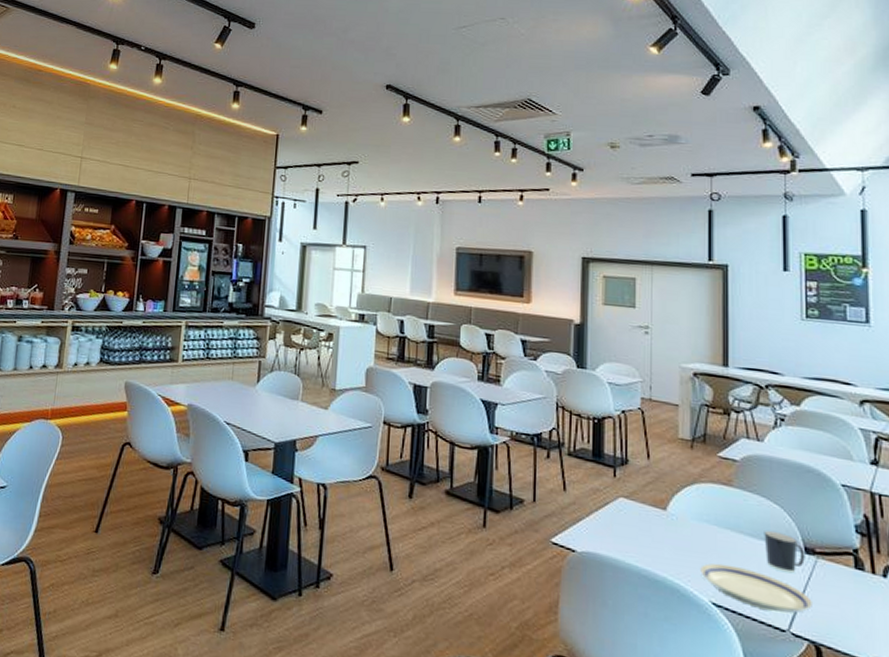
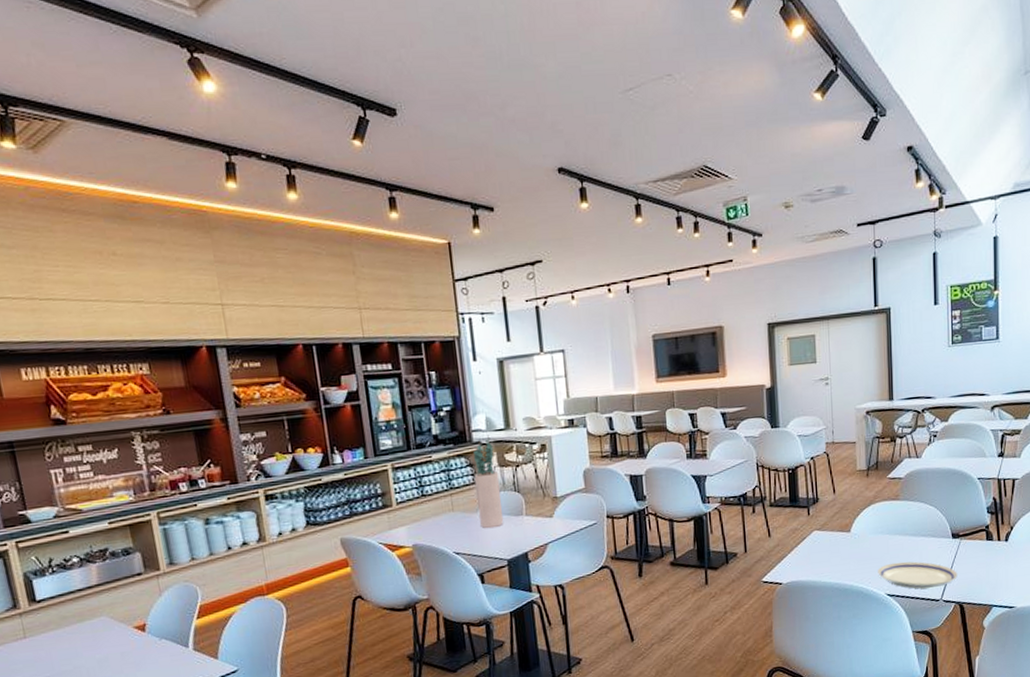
vase: none [255,313,283,407] -> present [473,435,504,529]
mug: present [764,530,805,574] -> none [923,527,952,557]

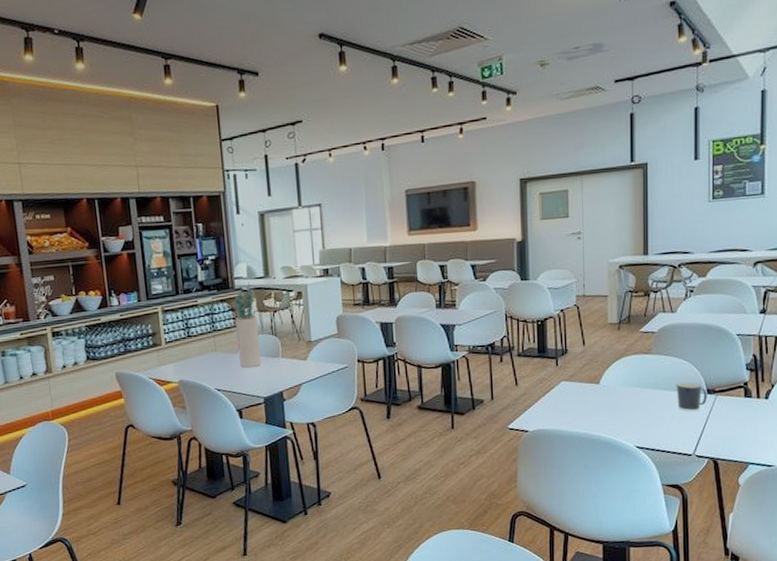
plate: present [878,561,957,589] -> none [627,415,712,443]
mug: none [923,527,952,557] -> present [676,381,707,412]

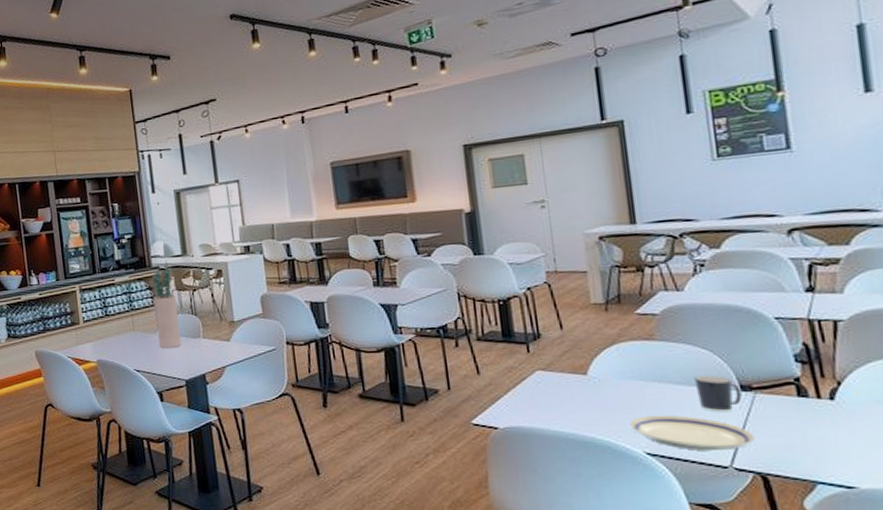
plate: none [627,415,712,443] -> present [630,415,754,452]

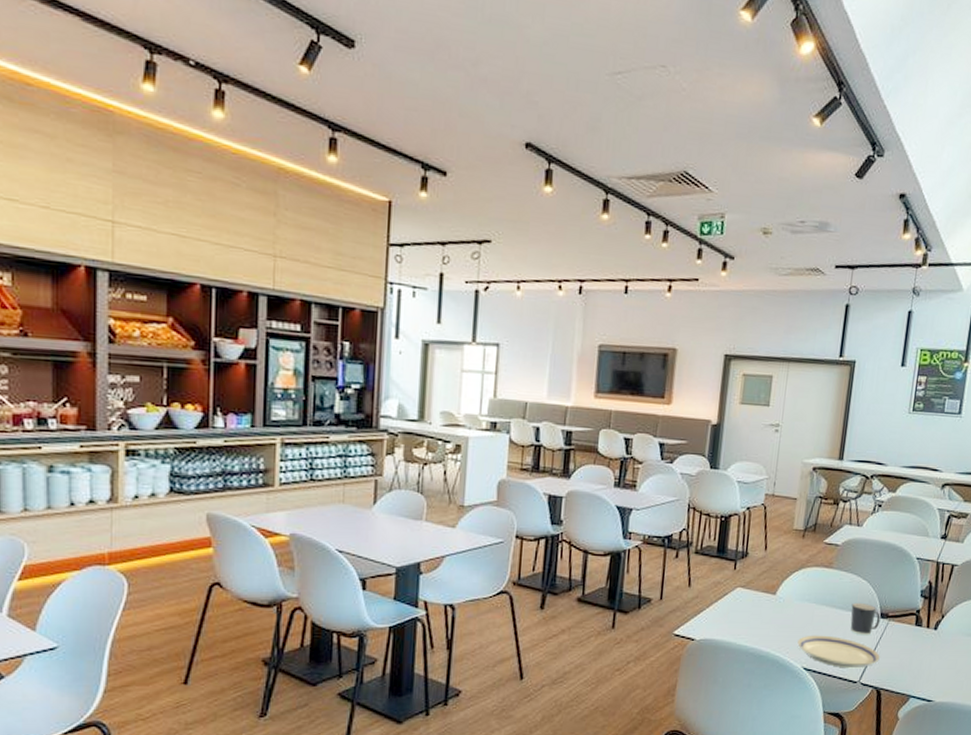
vase: present [153,260,182,349] -> none [372,424,403,530]

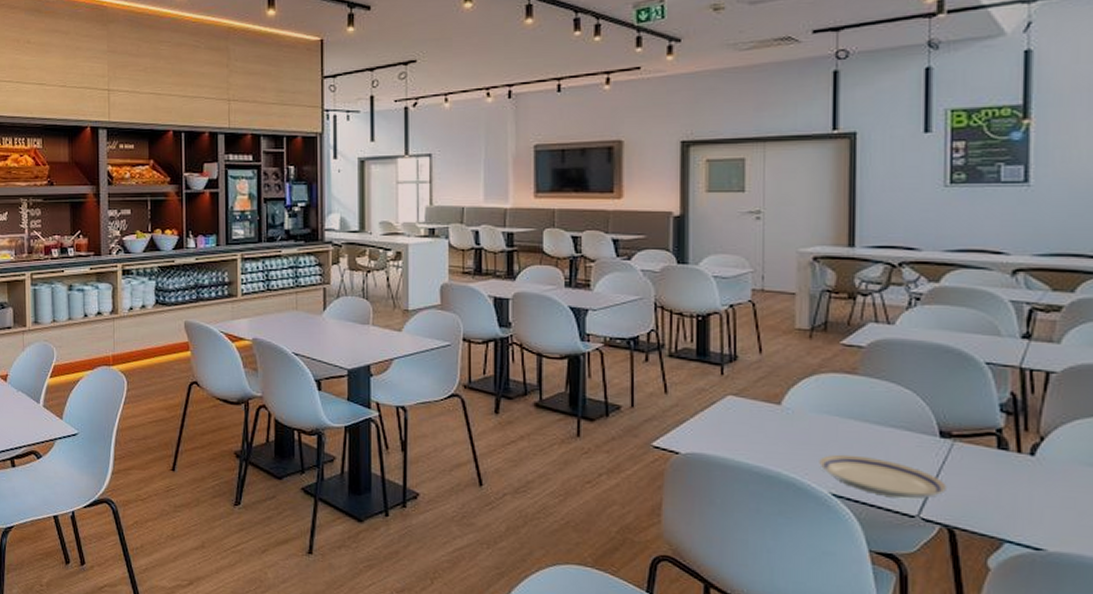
mug: present [850,602,881,636] -> none [892,416,939,459]

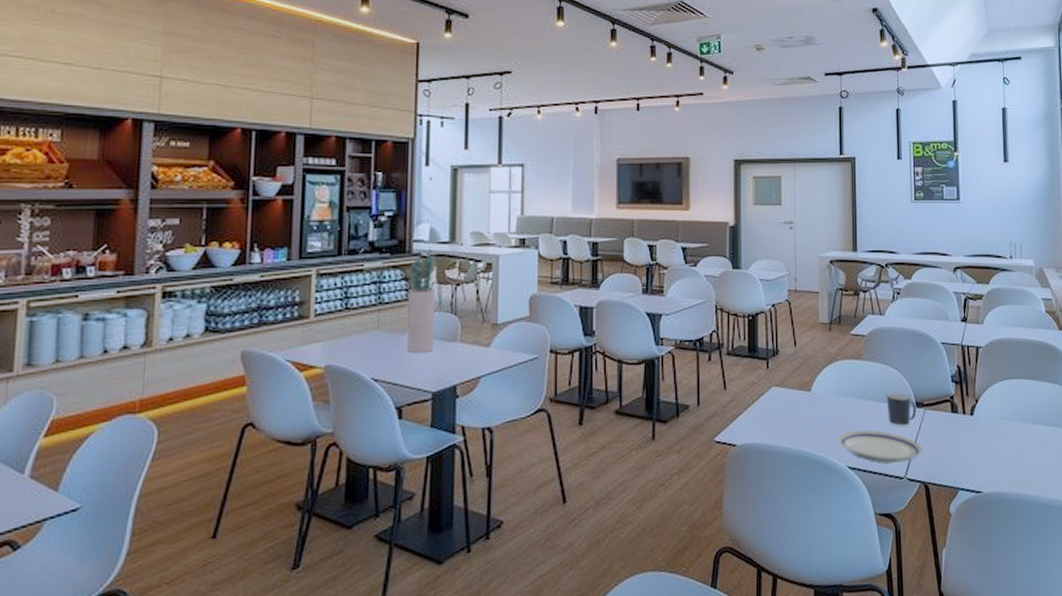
vase: none [322,235,348,334] -> present [406,247,436,354]
mug: none [892,416,939,459] -> present [886,392,916,428]

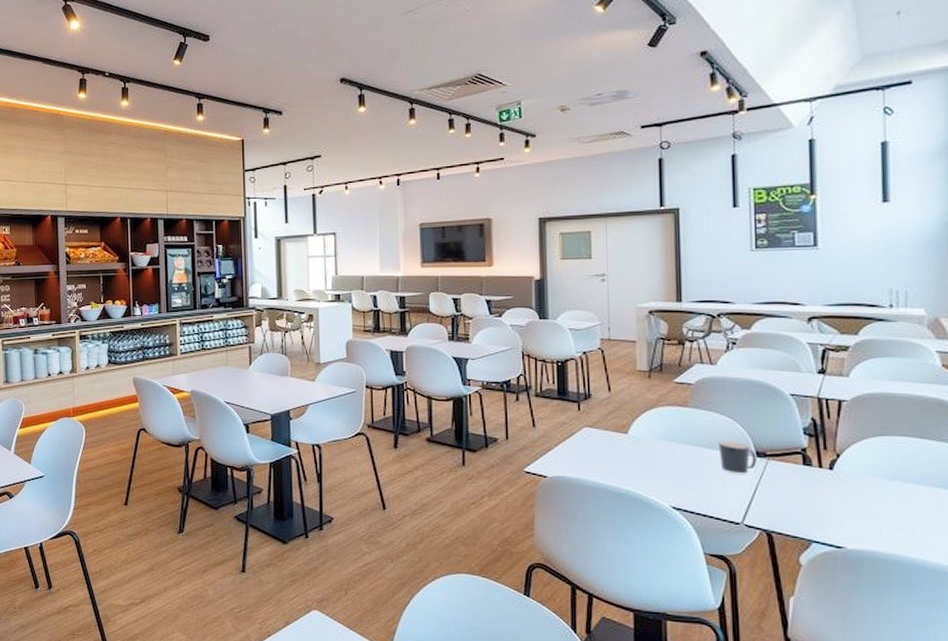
vase: present [406,247,436,354] -> none [247,302,271,385]
plate: present [839,430,922,464] -> none [661,473,764,510]

